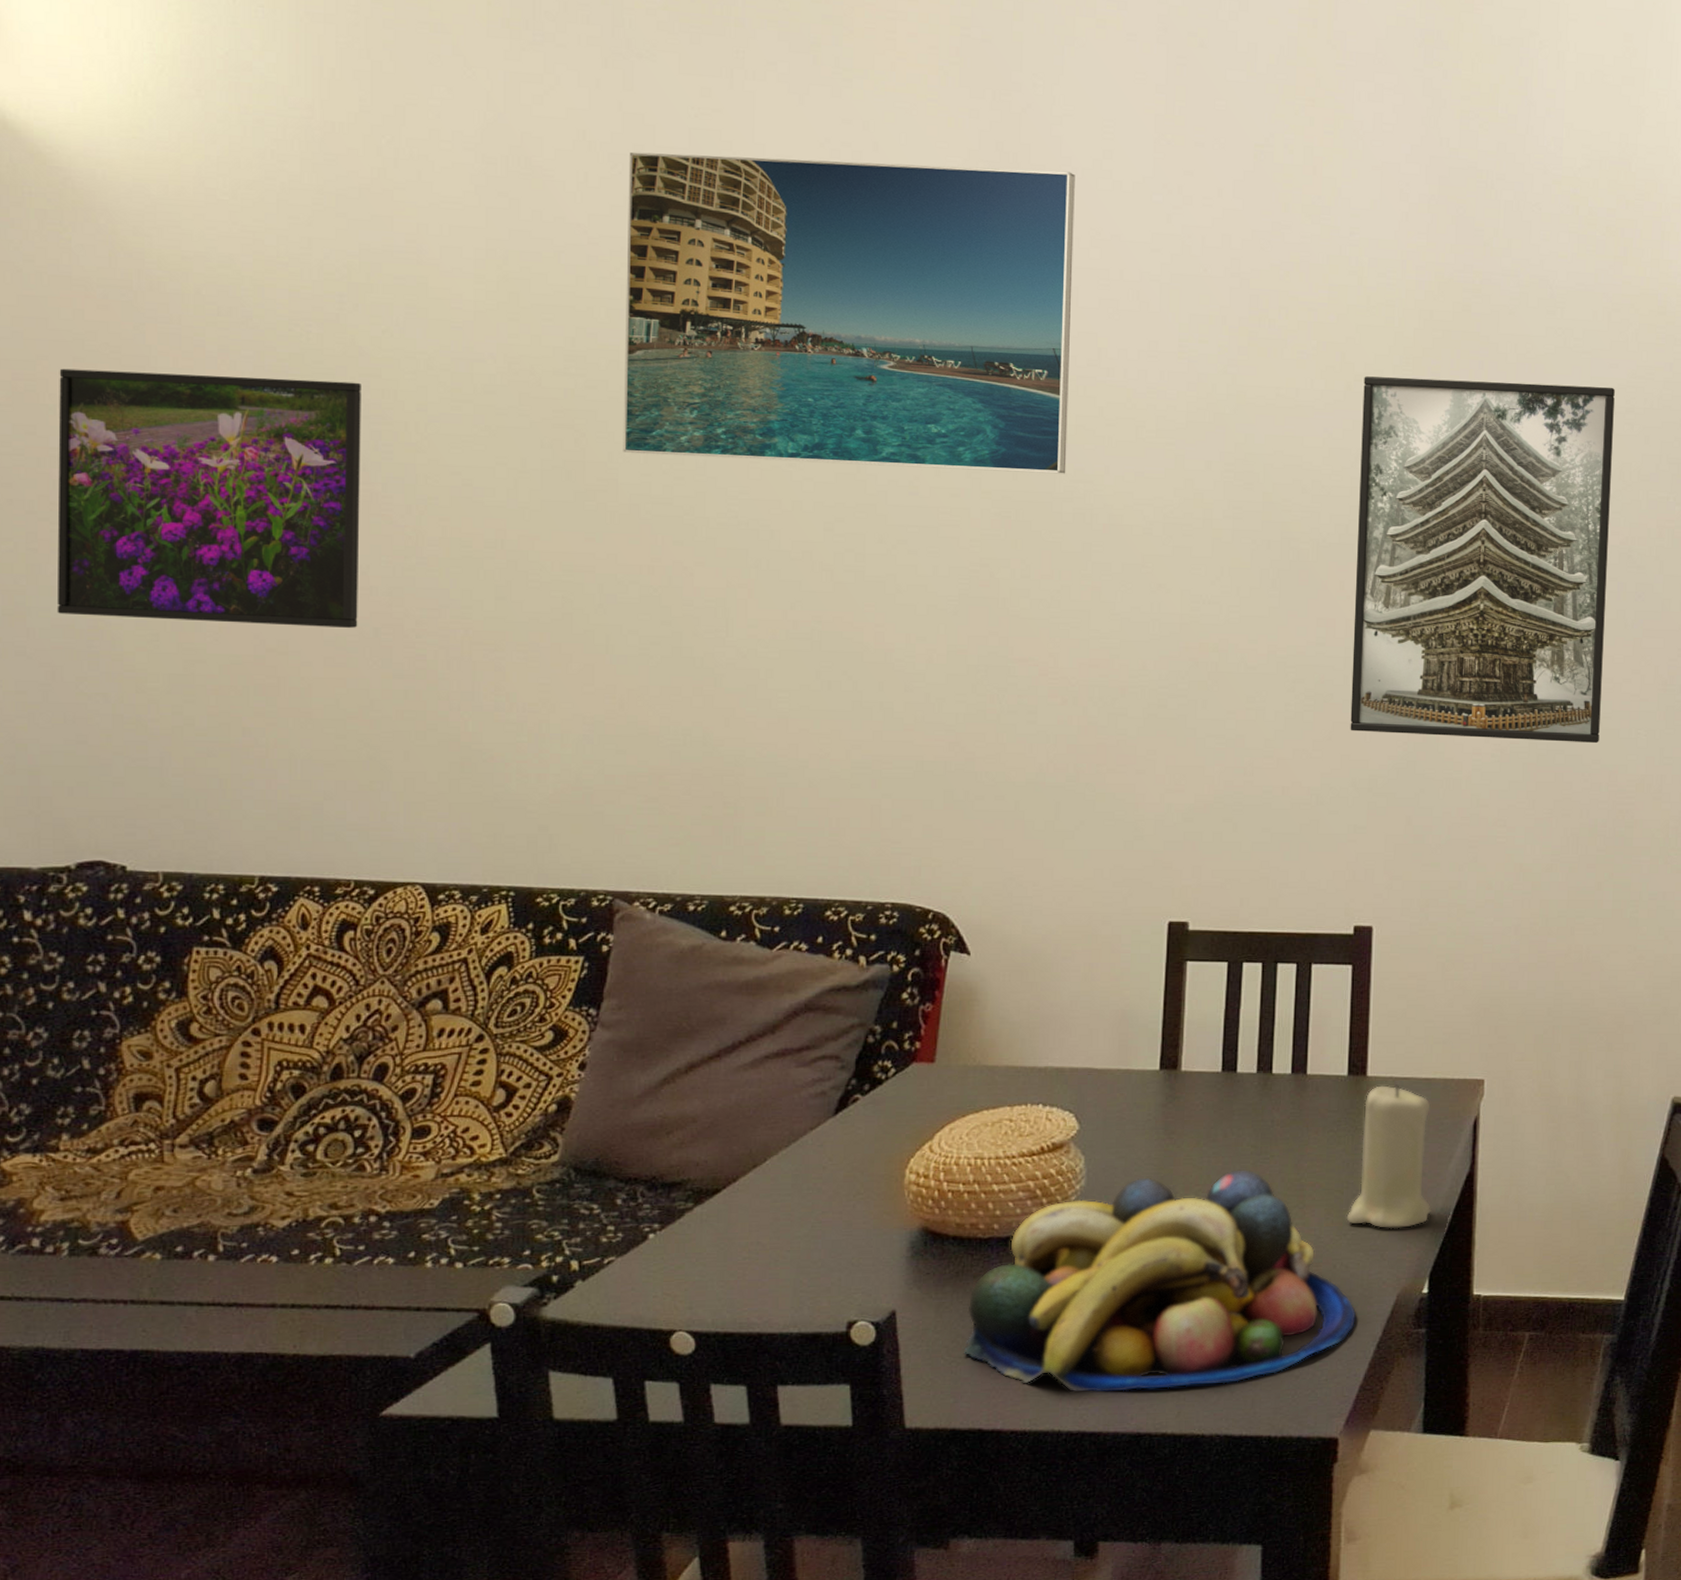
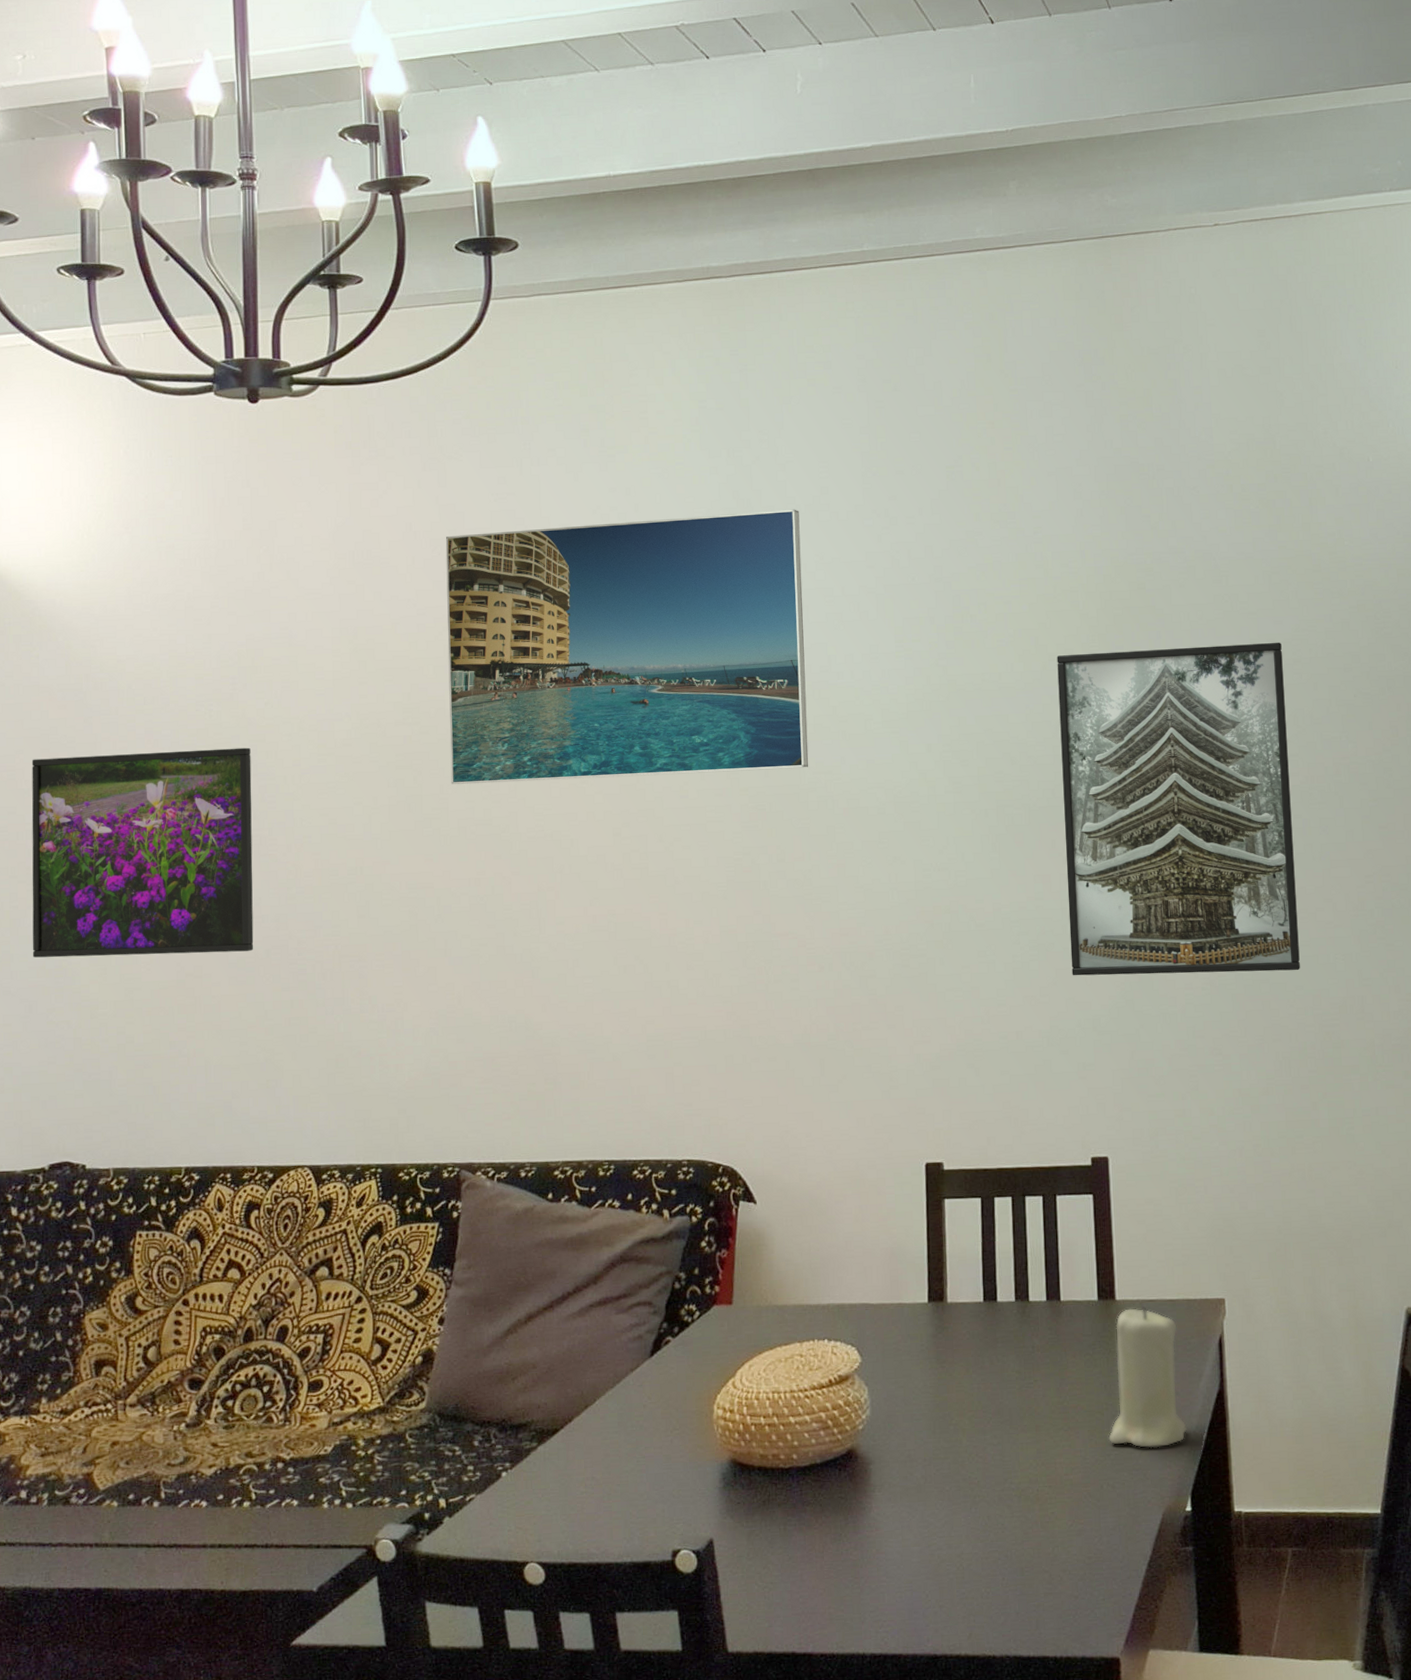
fruit bowl: present [964,1169,1357,1393] -> none [774,1394,1126,1616]

